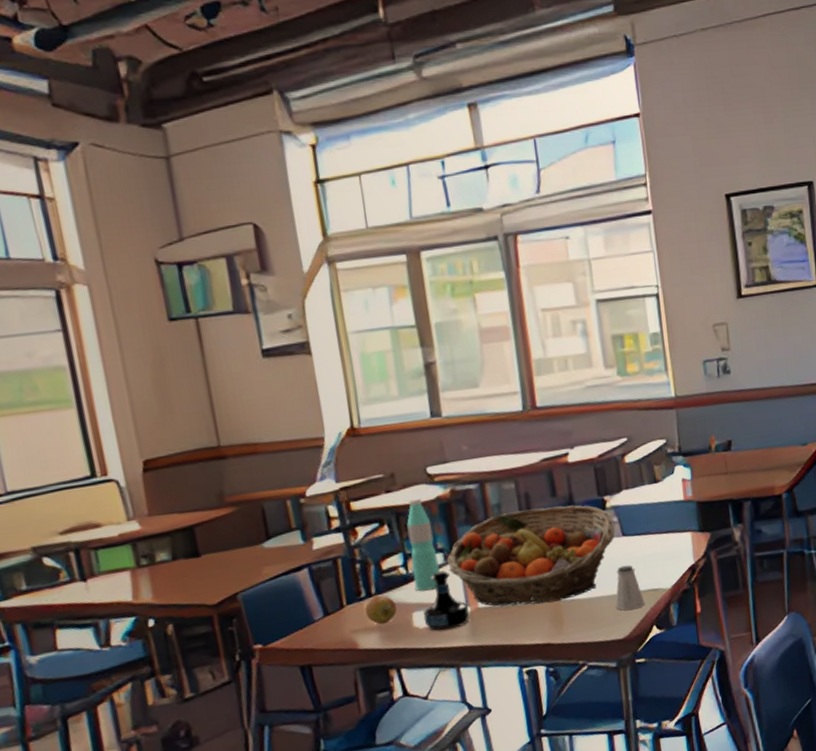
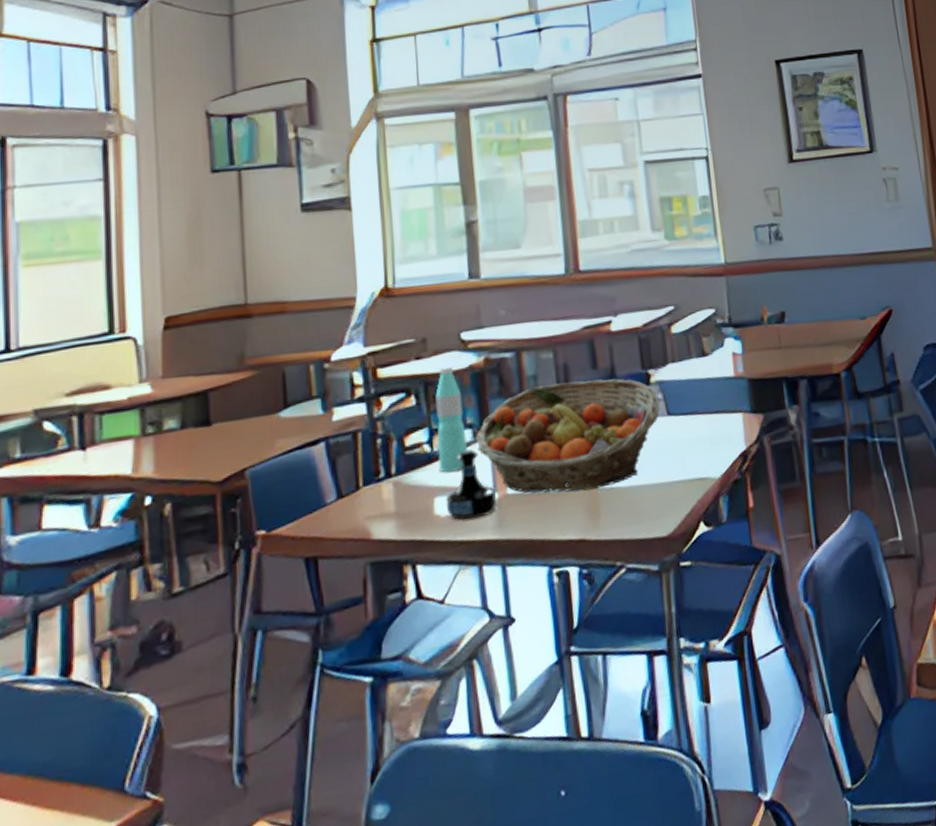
apple: present [364,594,397,625] -> none [382,475,417,511]
saltshaker: present [615,565,645,611] -> none [658,449,692,503]

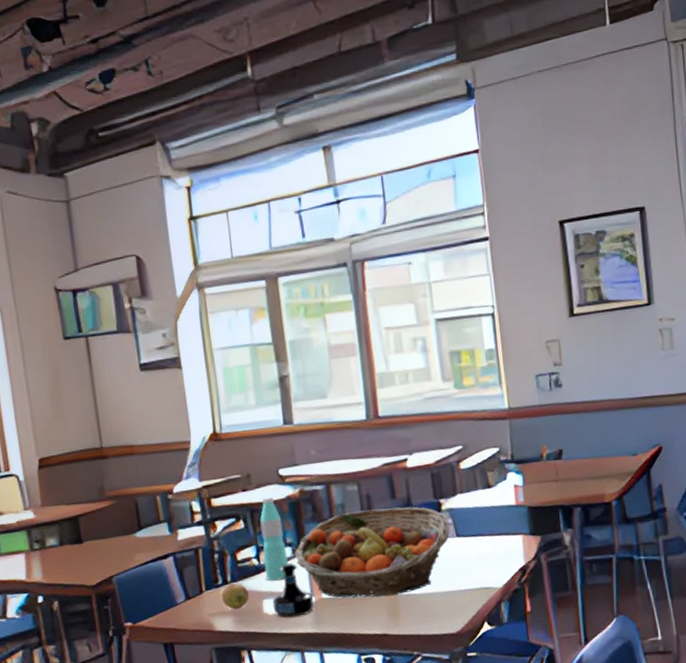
apple: none [382,475,417,511] -> present [221,582,249,610]

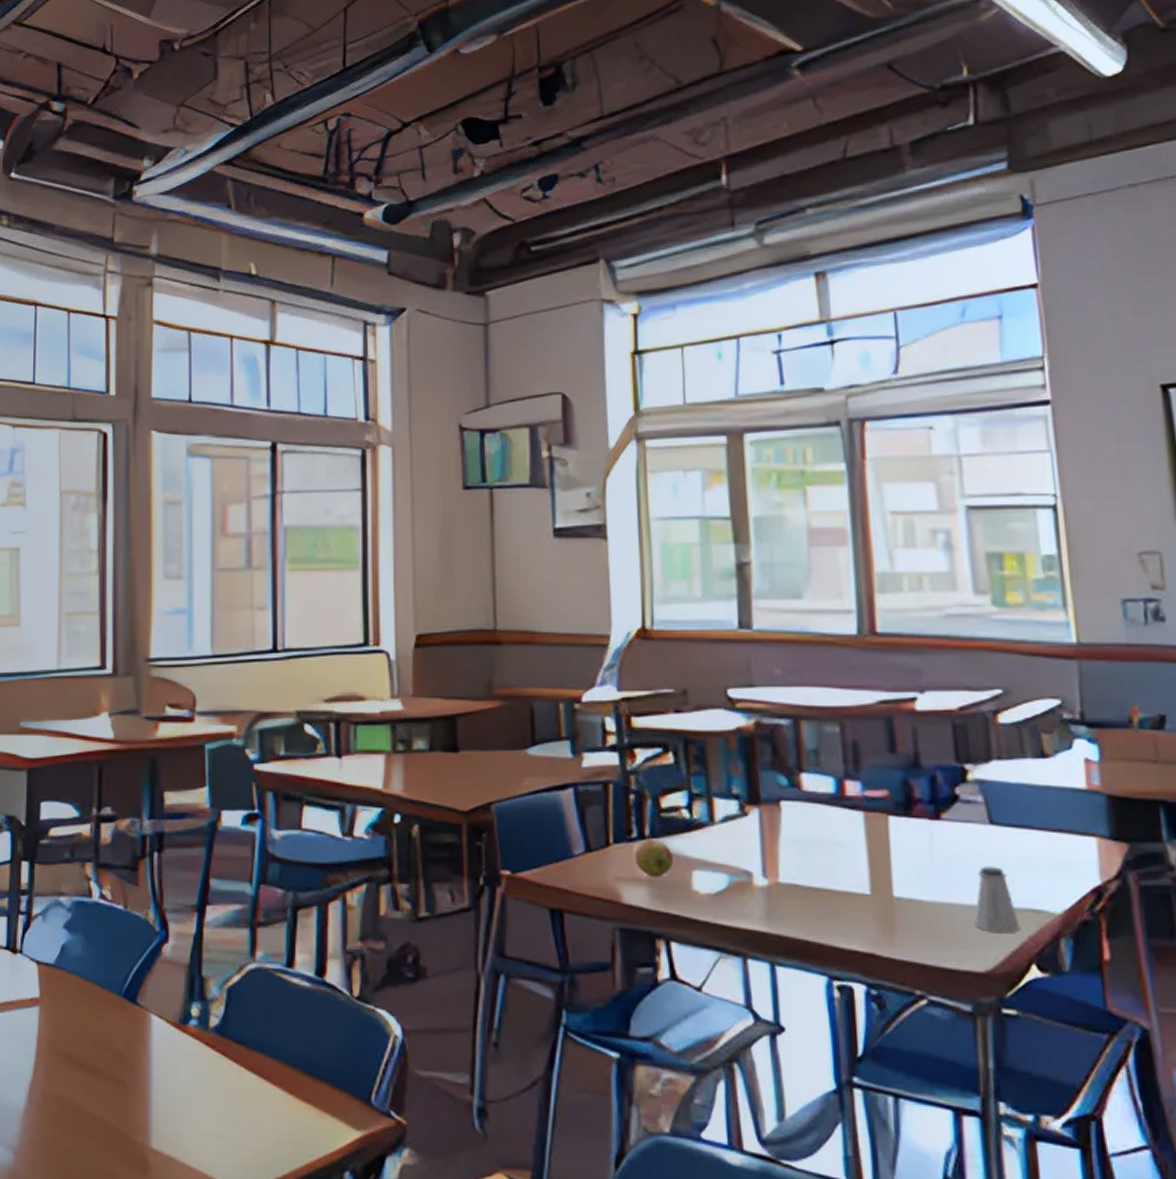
water bottle: present [260,496,288,581] -> none [696,725,732,846]
tequila bottle: present [272,563,314,618] -> none [706,823,765,904]
fruit basket: present [294,506,450,598] -> none [742,763,980,897]
saltshaker: none [448,564,477,607] -> present [974,866,1021,934]

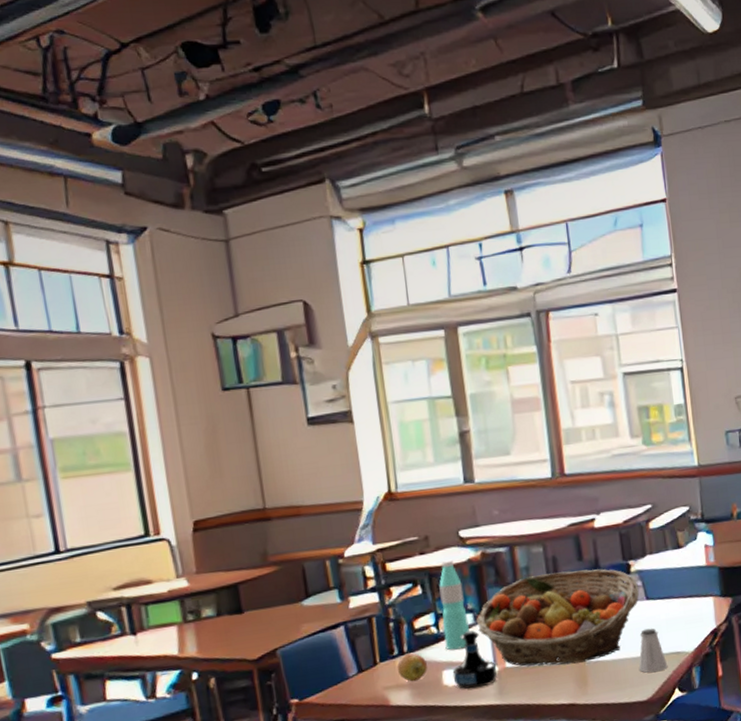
water bottle: none [696,725,732,846] -> present [439,559,469,650]
tequila bottle: none [706,823,765,904] -> present [452,630,497,689]
fruit basket: none [742,763,980,897] -> present [476,568,640,667]

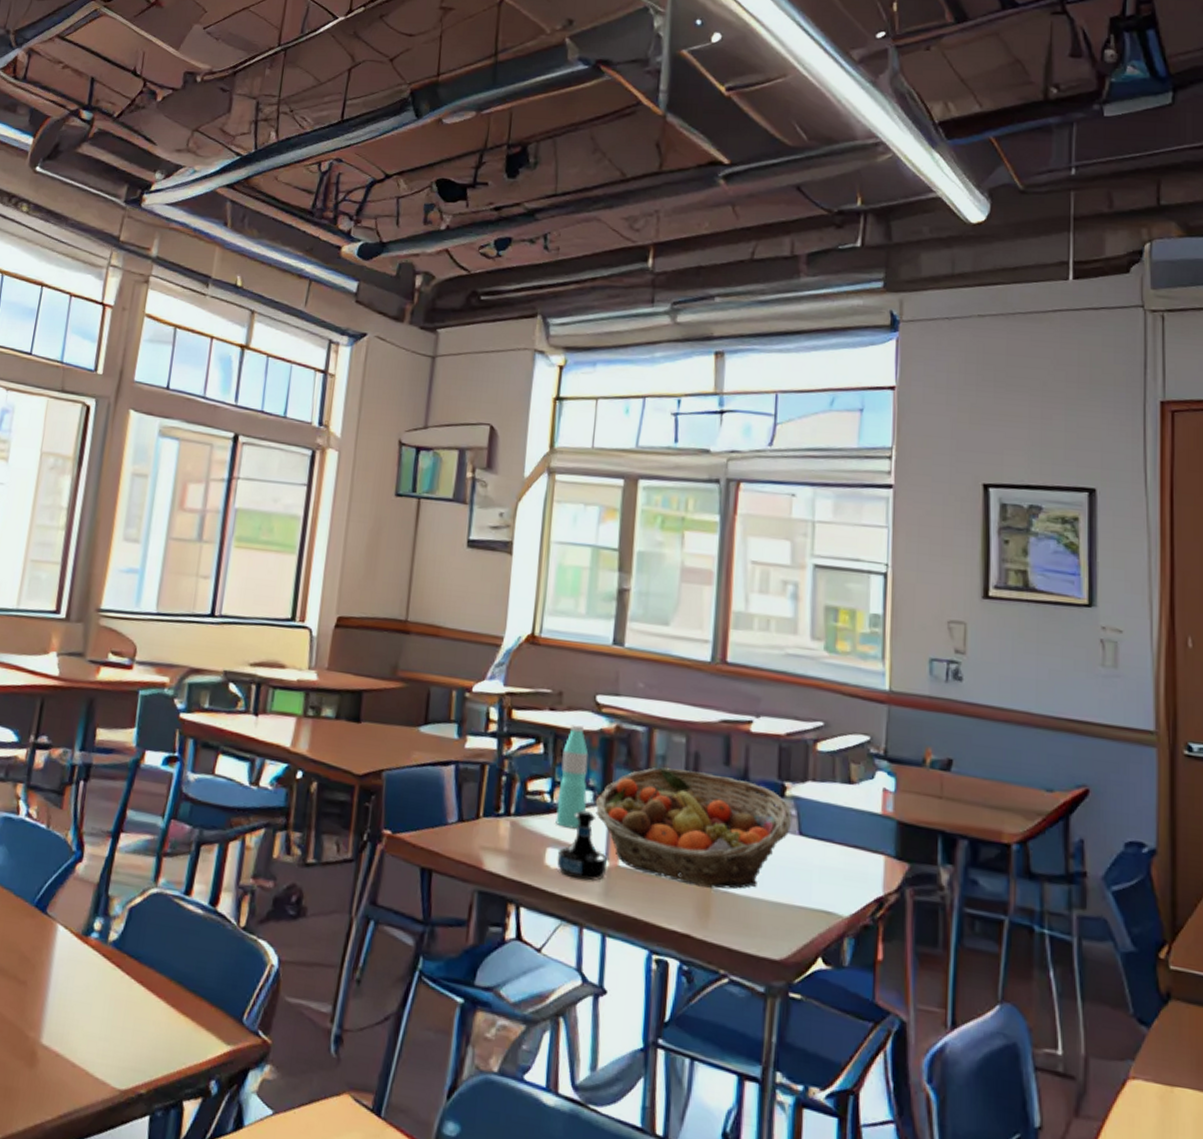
apple: present [396,652,427,682] -> none [499,815,532,851]
saltshaker: present [638,628,668,673] -> none [775,870,813,929]

